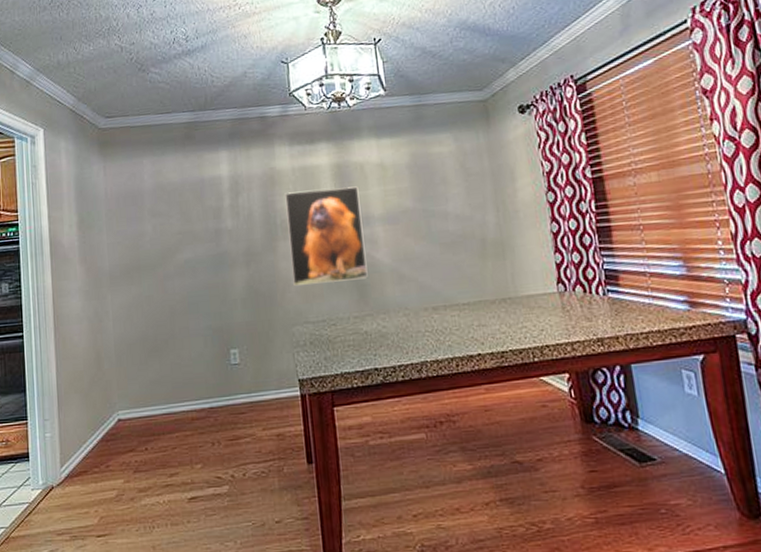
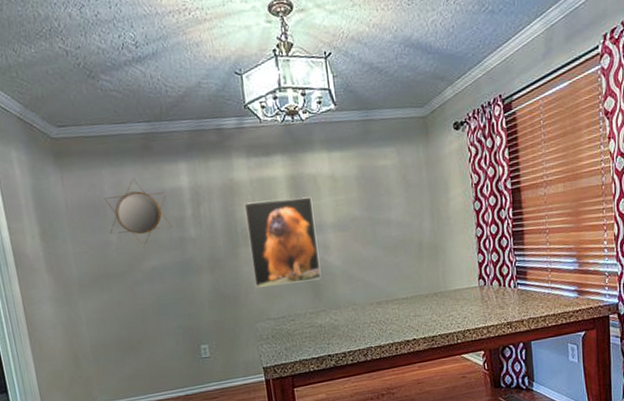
home mirror: none [143,167,209,238] -> present [104,178,173,247]

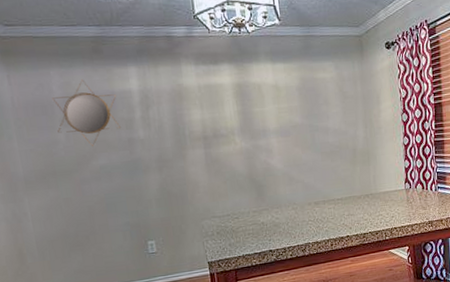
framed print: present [244,196,322,288] -> none [192,104,265,187]

